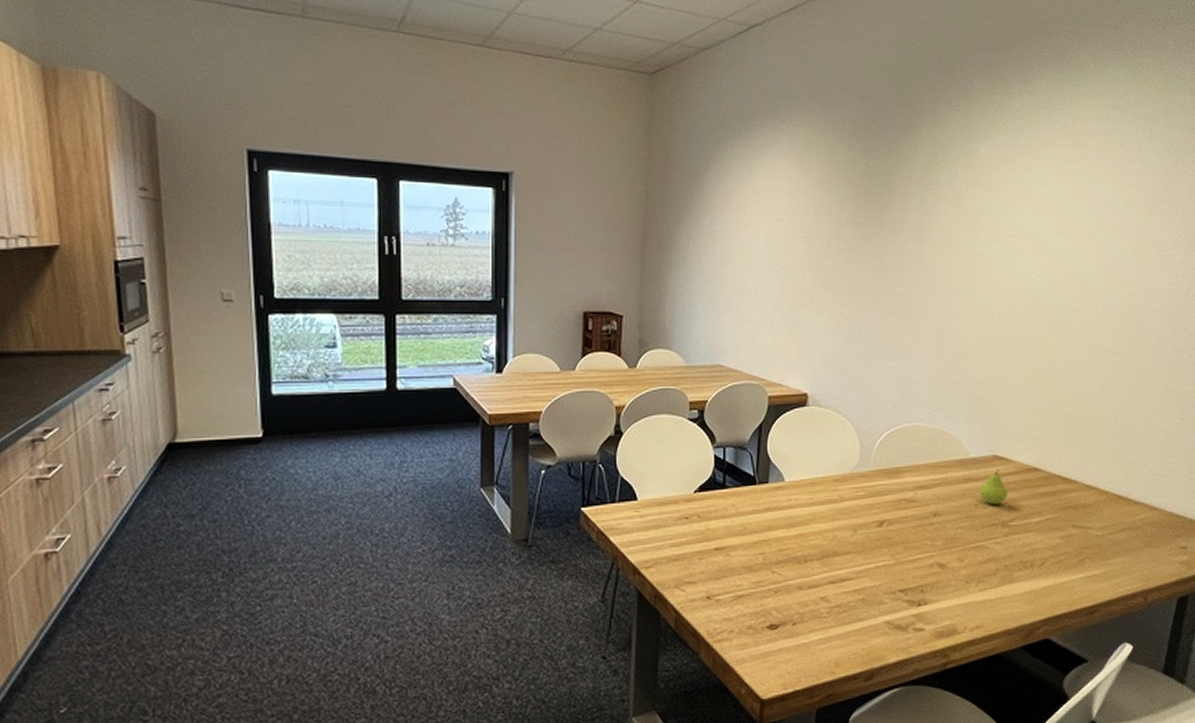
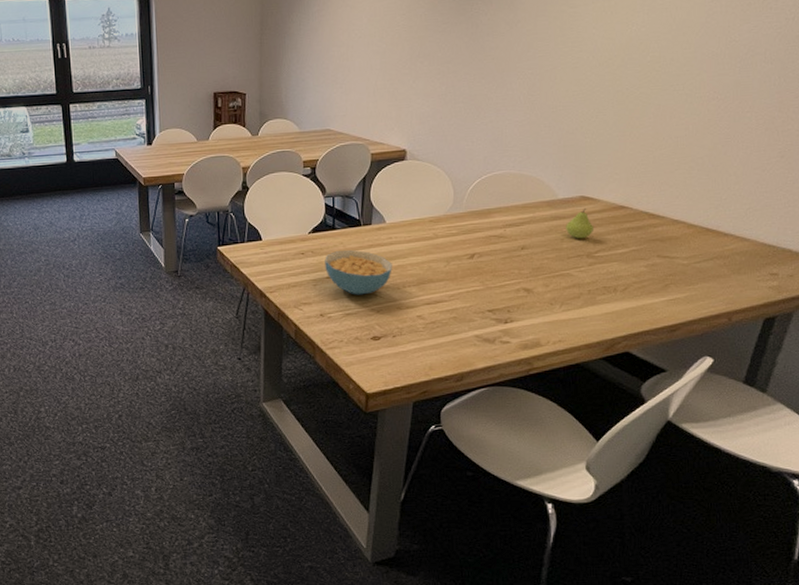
cereal bowl: none [713,515,792,572] -> present [325,250,392,295]

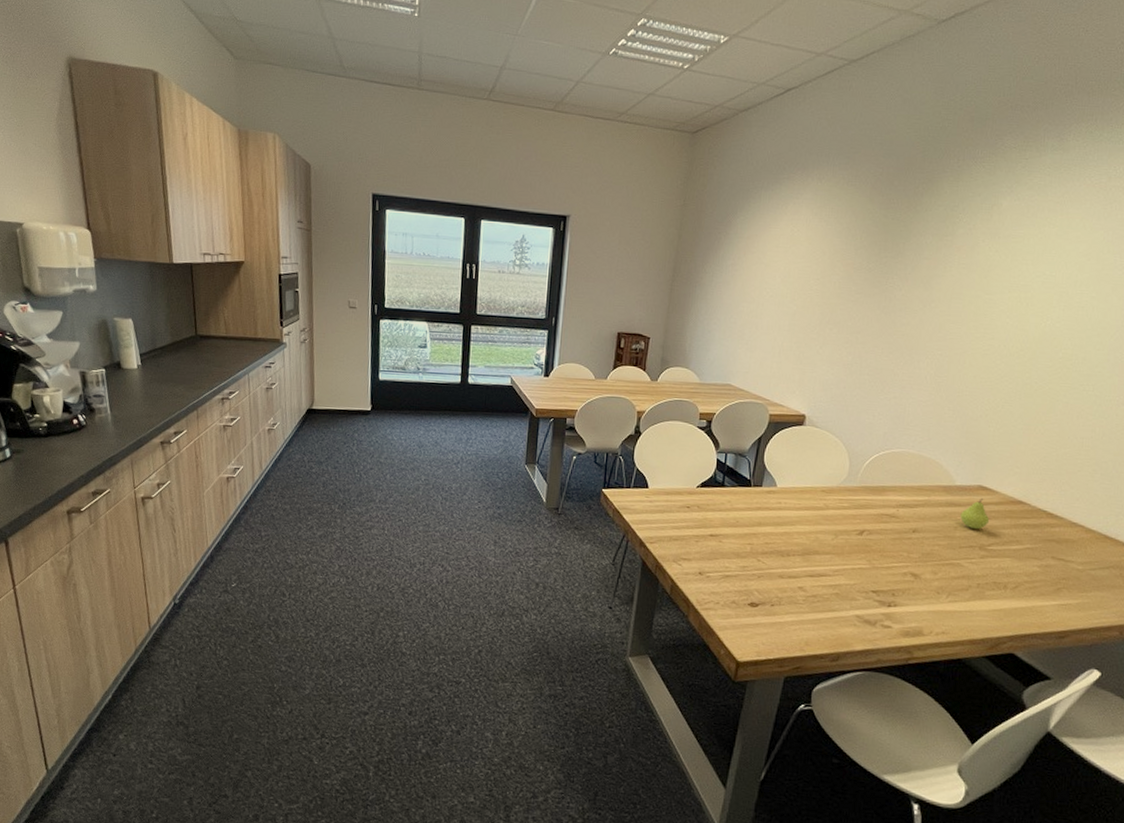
cereal bowl: present [325,250,392,295] -> none [709,509,779,558]

